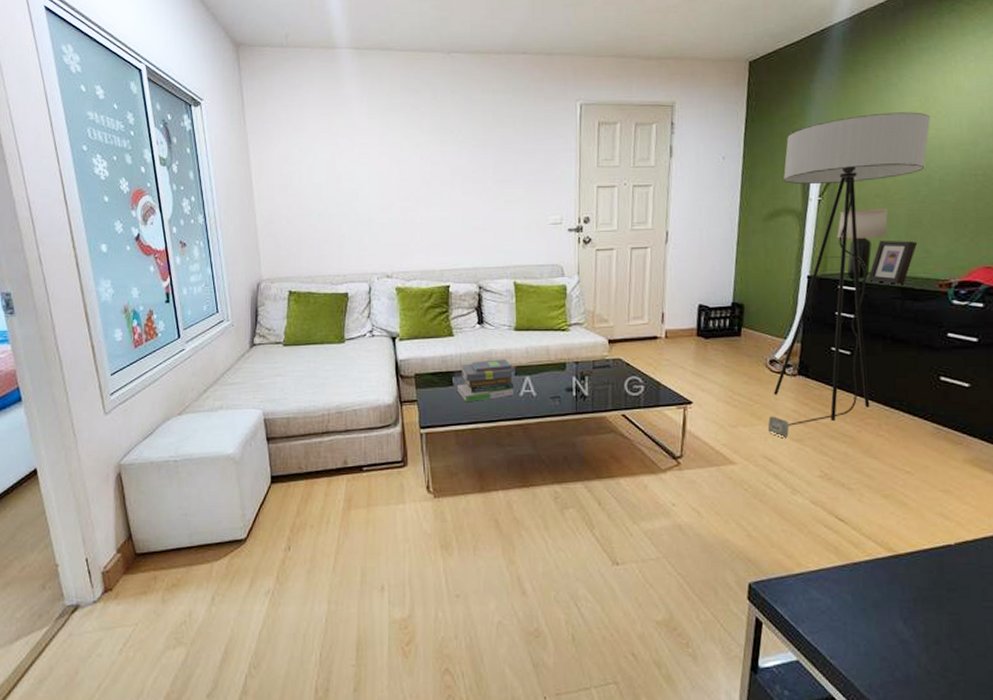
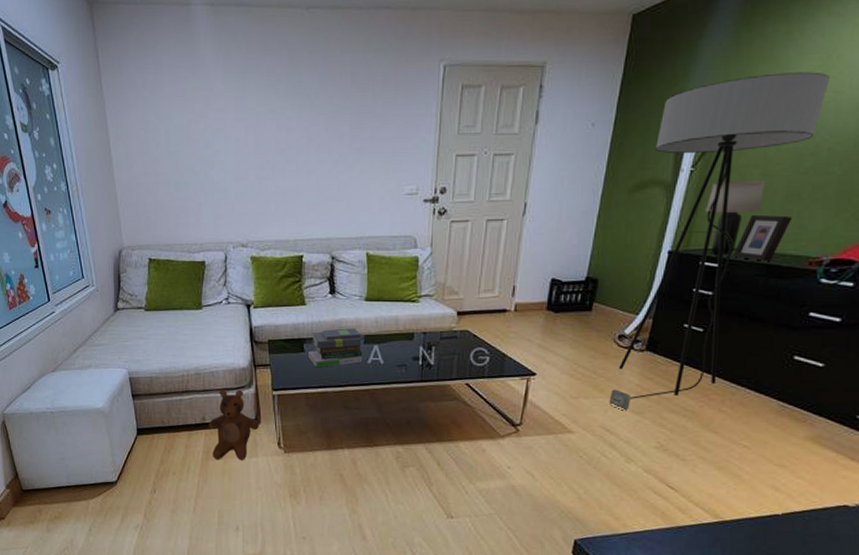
teddy bear: none [350,428,406,508] -> present [208,389,259,460]

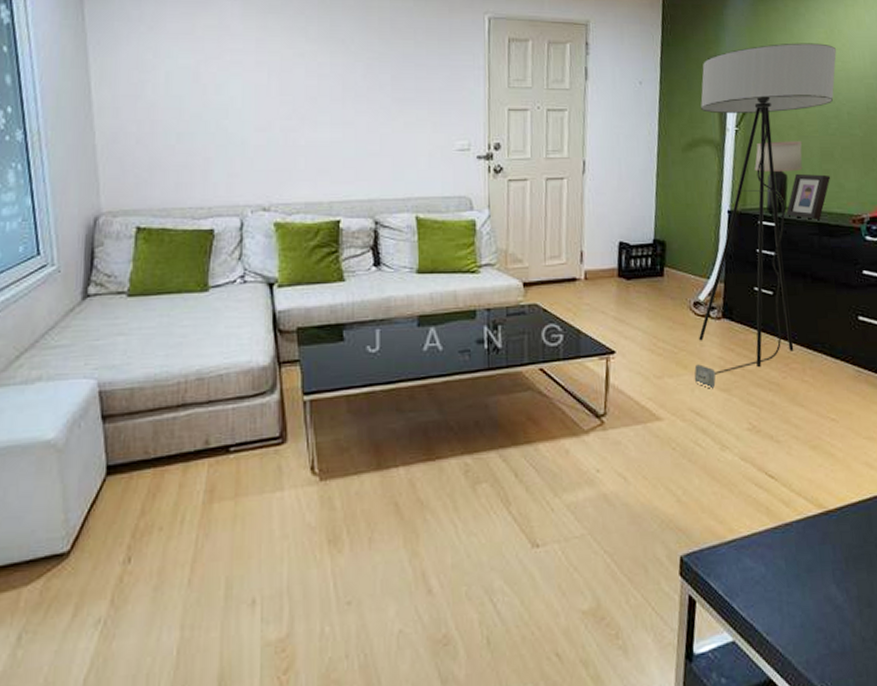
teddy bear: present [208,389,259,460] -> none [213,397,285,500]
books: present [307,328,363,368] -> none [348,307,417,361]

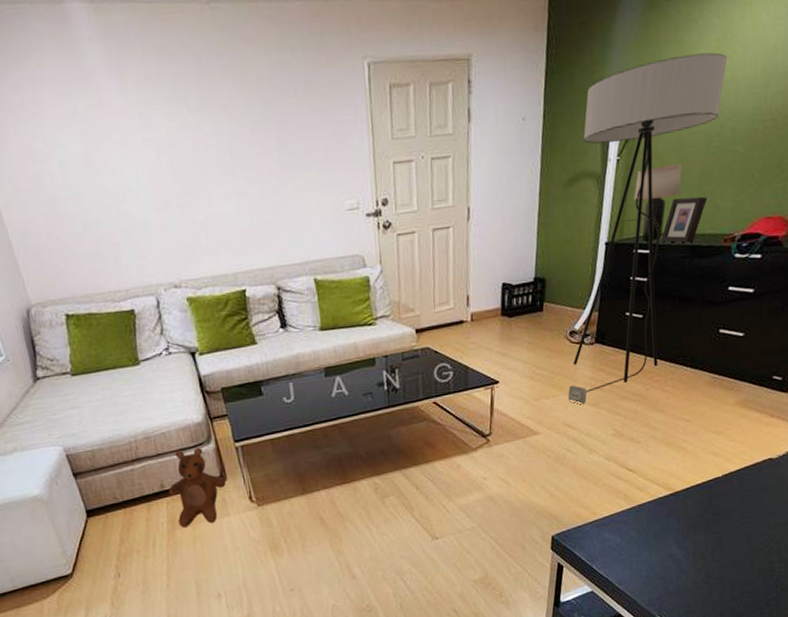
teddy bear: none [213,397,285,500] -> present [168,447,226,527]

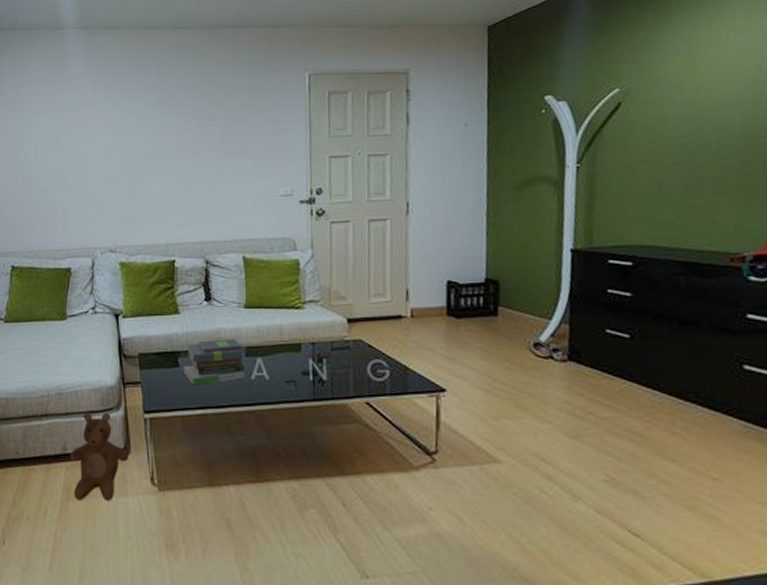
books: none [266,362,326,410] -> present [183,339,245,386]
floor lamp: present [567,52,727,405] -> none [534,71,700,434]
table lamp: present [633,164,683,241] -> none [600,175,662,251]
picture frame: present [661,196,708,243] -> none [642,210,699,258]

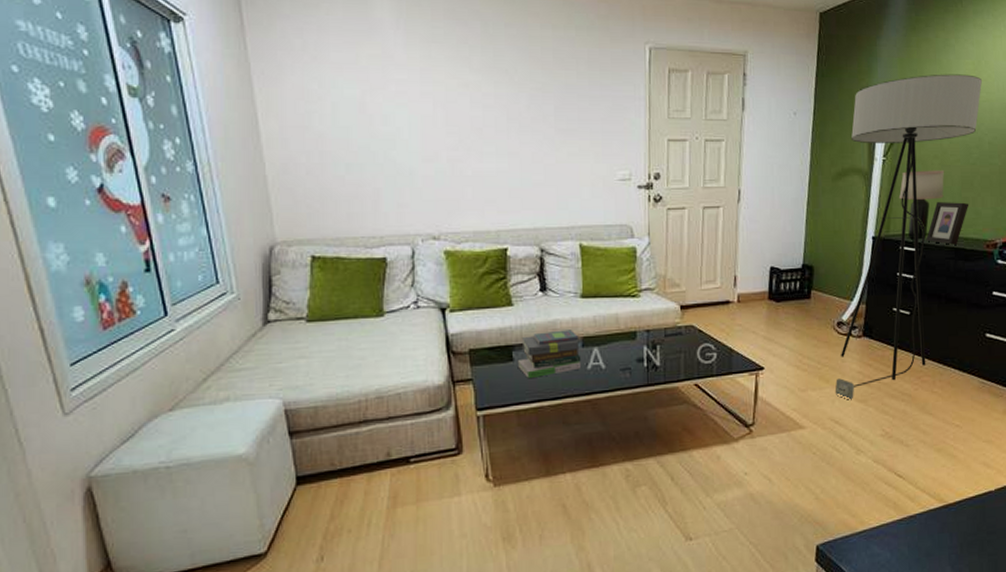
teddy bear: present [69,412,129,501] -> none [394,413,461,505]
floor lamp: none [534,71,700,434] -> present [835,74,982,400]
table lamp: none [600,175,662,251] -> present [898,170,945,239]
picture frame: none [642,210,699,258] -> present [926,202,969,245]

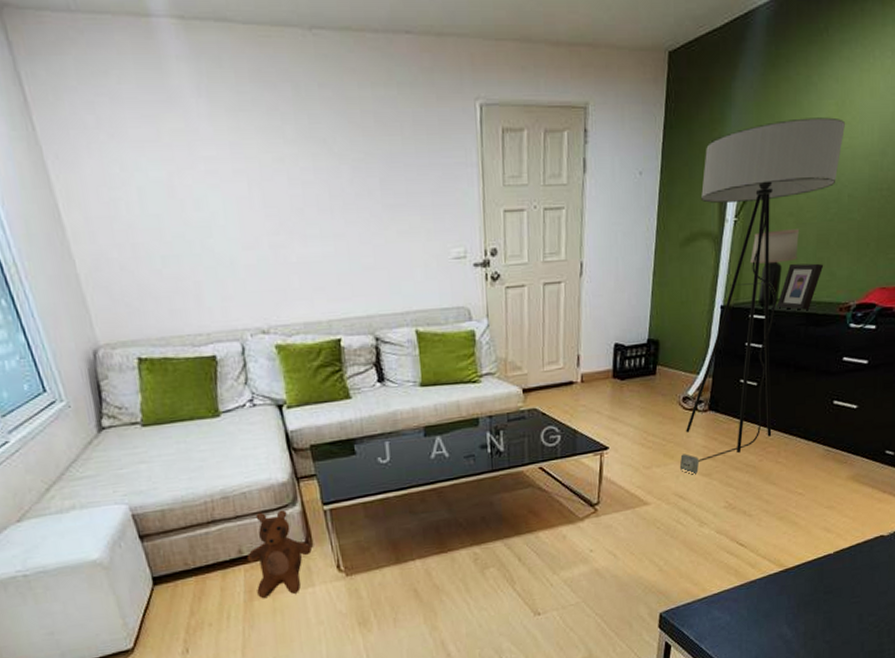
teddy bear: none [394,413,461,505] -> present [246,509,312,598]
books: present [517,330,582,379] -> none [360,420,425,472]

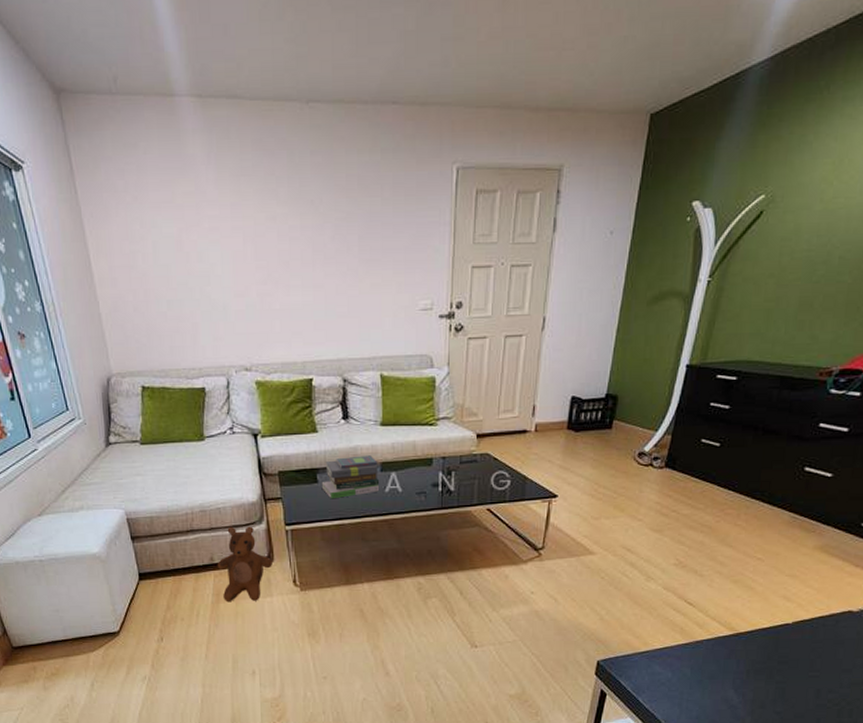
books: none [360,420,425,472] -> present [321,455,380,499]
floor lamp: present [679,117,845,475] -> none [629,177,841,530]
table lamp: present [749,229,800,306] -> none [721,290,781,367]
picture frame: present [777,263,824,310] -> none [748,326,805,373]

